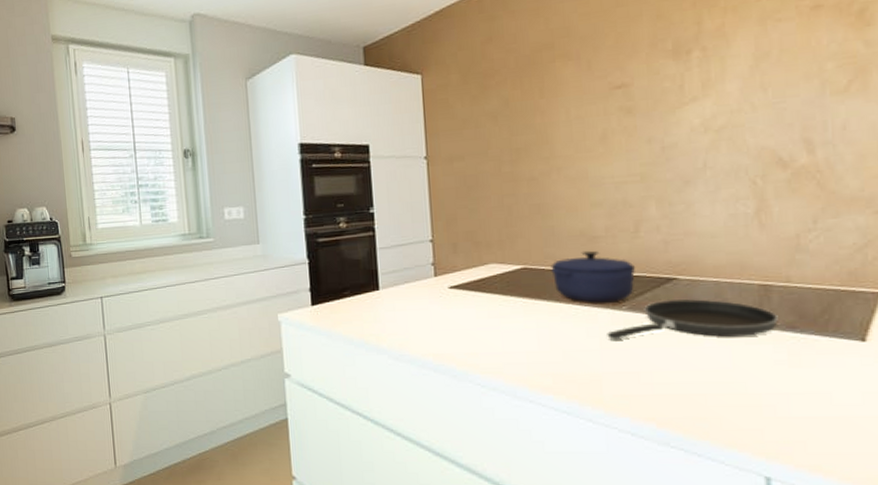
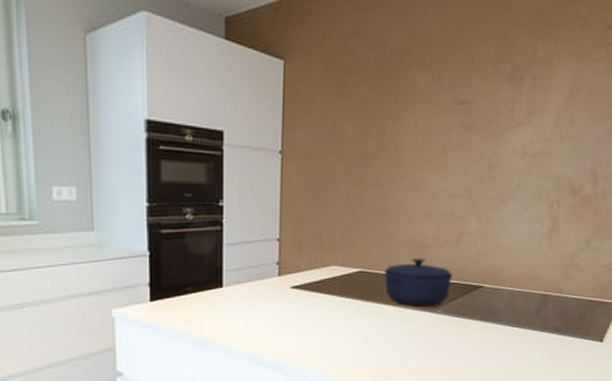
frying pan: present [607,299,778,340] -> none [422,305,549,340]

